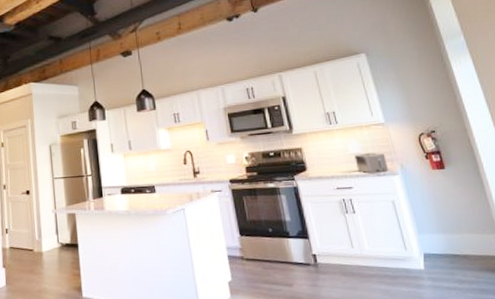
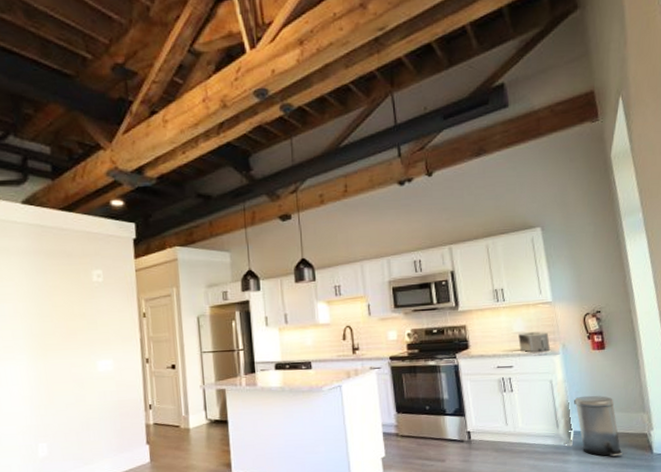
pedal bin: none [419,216,481,282] -> present [573,395,624,457]

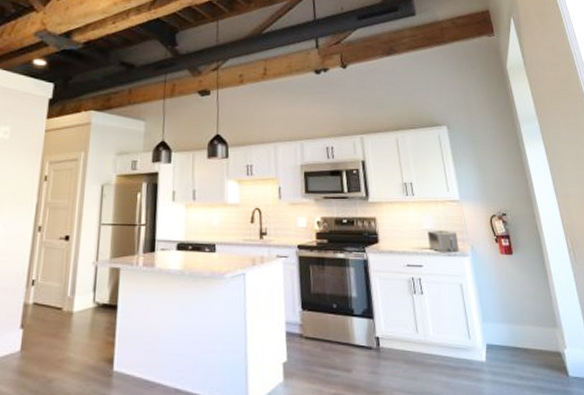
pedal bin: present [573,395,624,457] -> none [484,304,539,378]

